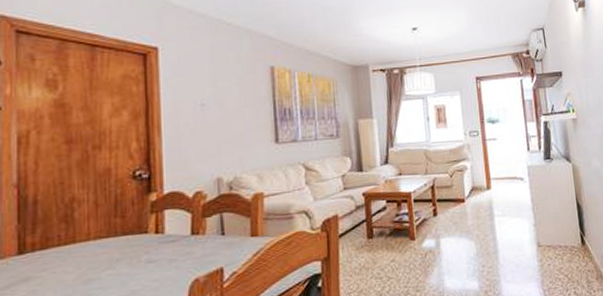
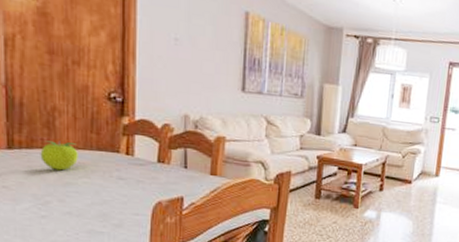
fruit: none [56,233,101,268] -> present [40,140,78,171]

